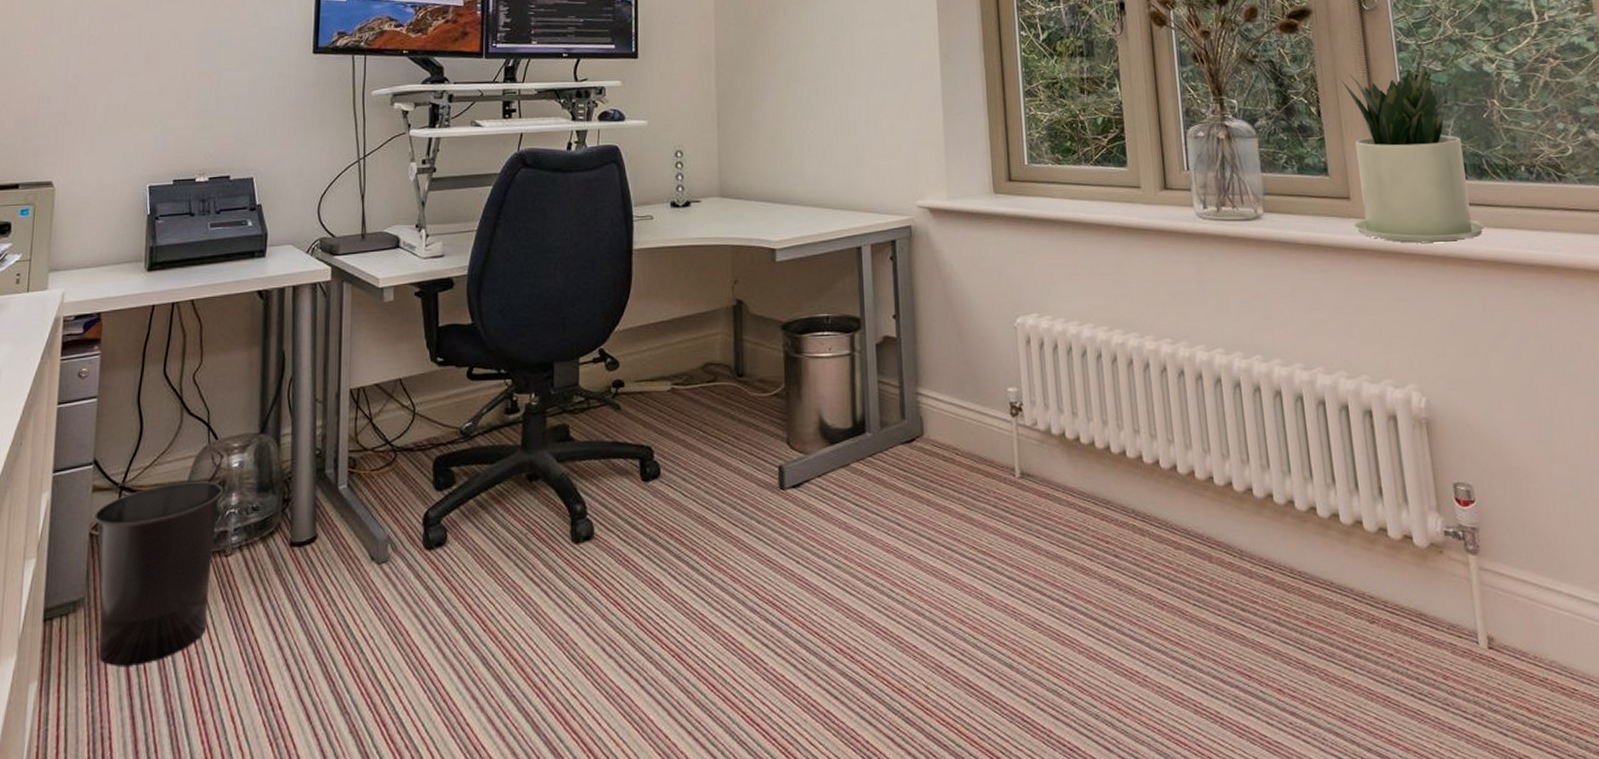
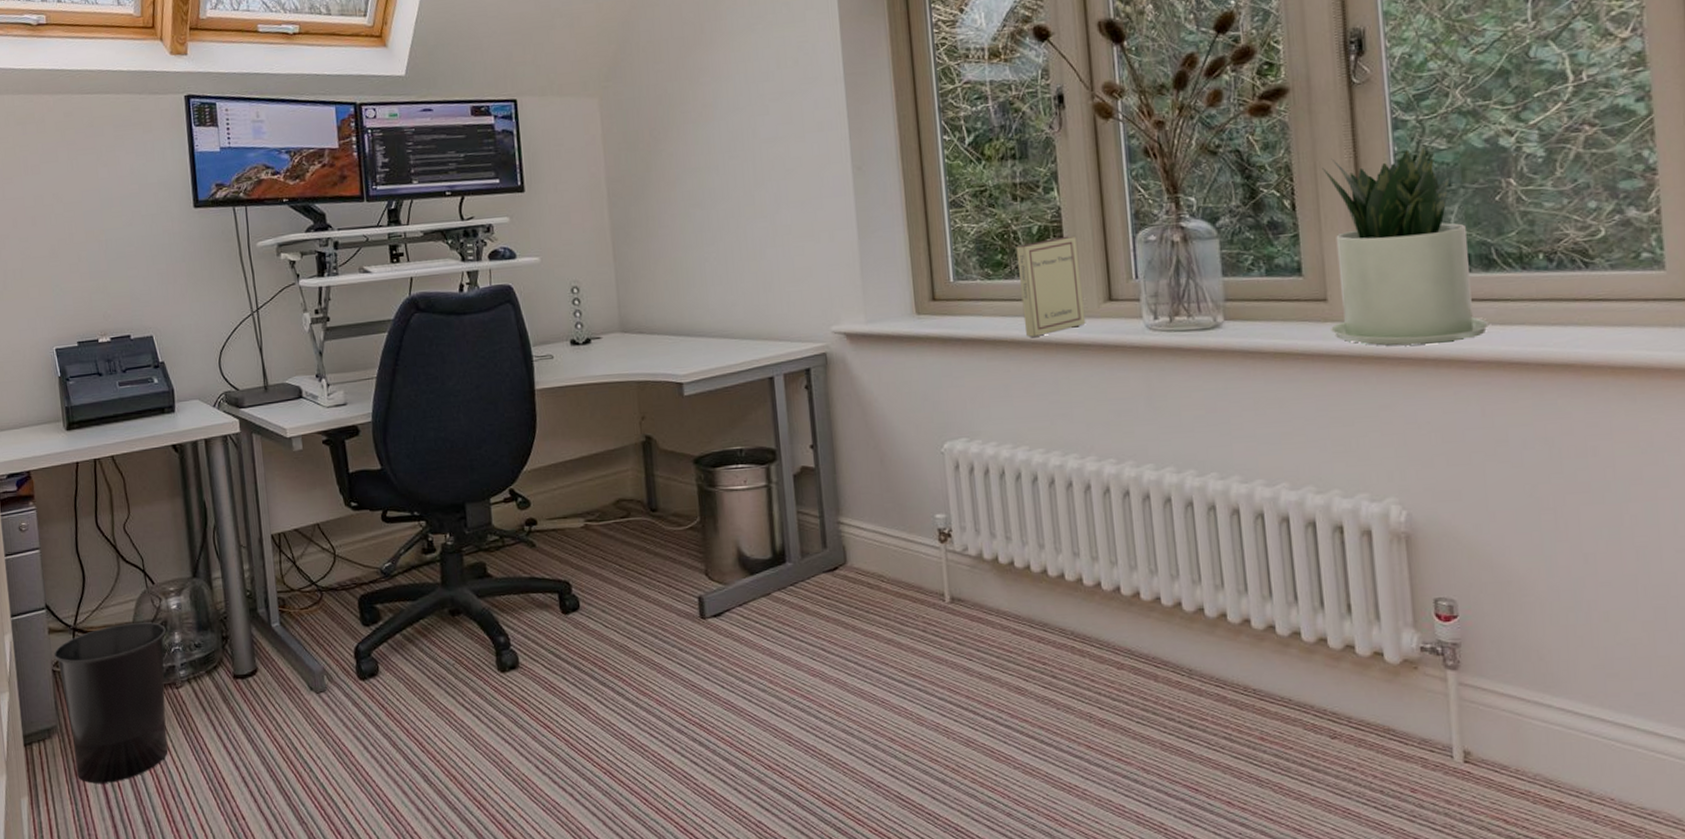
book: none [1083,128,1145,221] -> present [1016,235,1086,338]

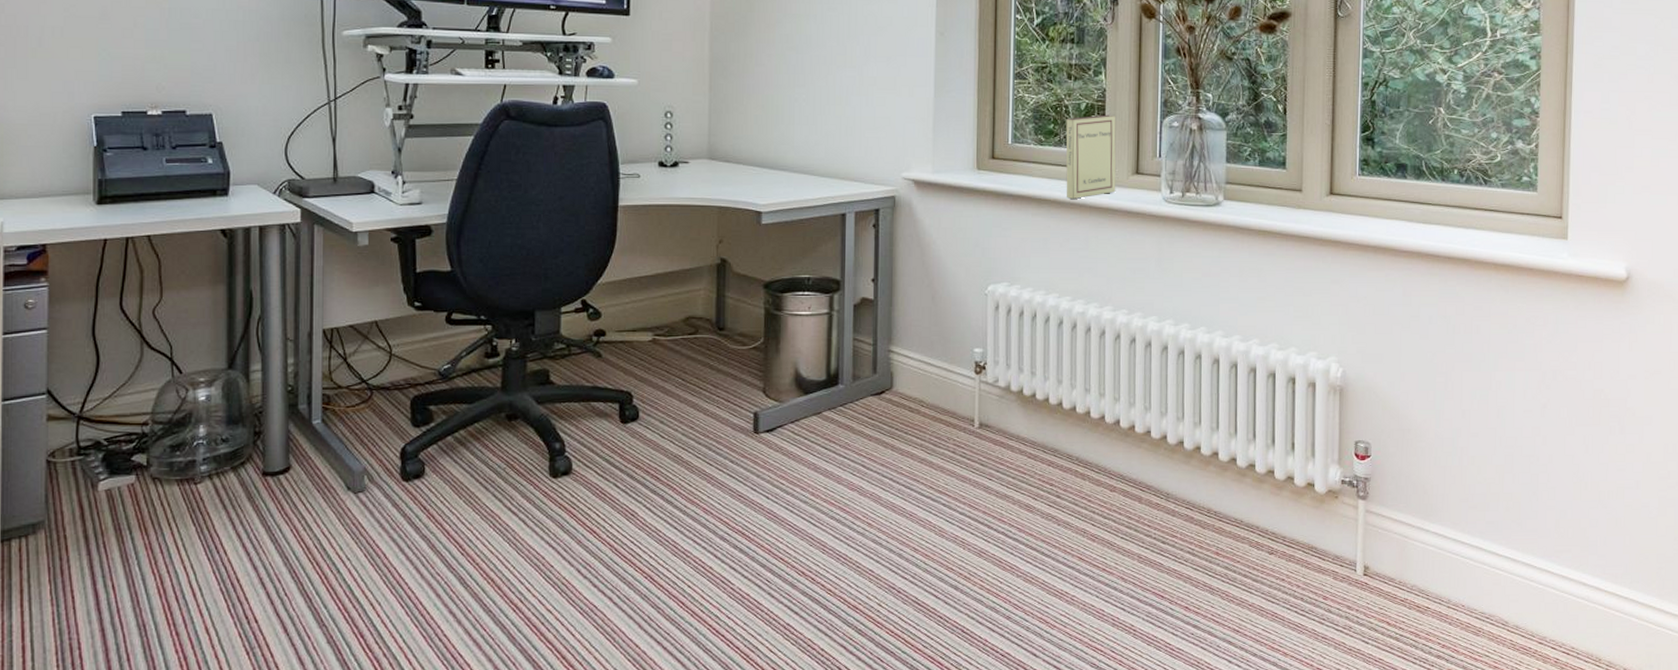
waste bin: present [53,622,169,784] -> none [50,414,190,584]
planter: present [1322,148,1490,346] -> none [1302,75,1416,235]

